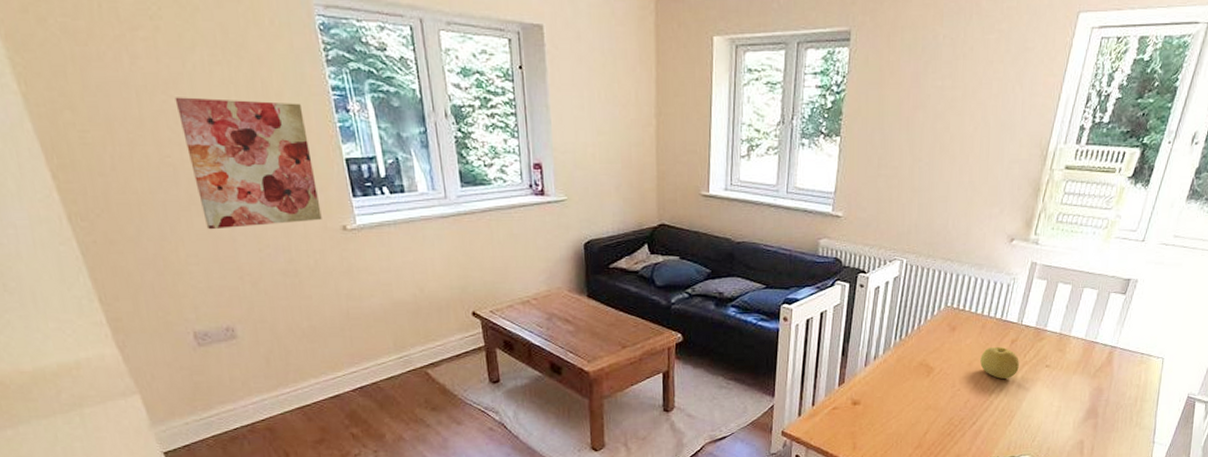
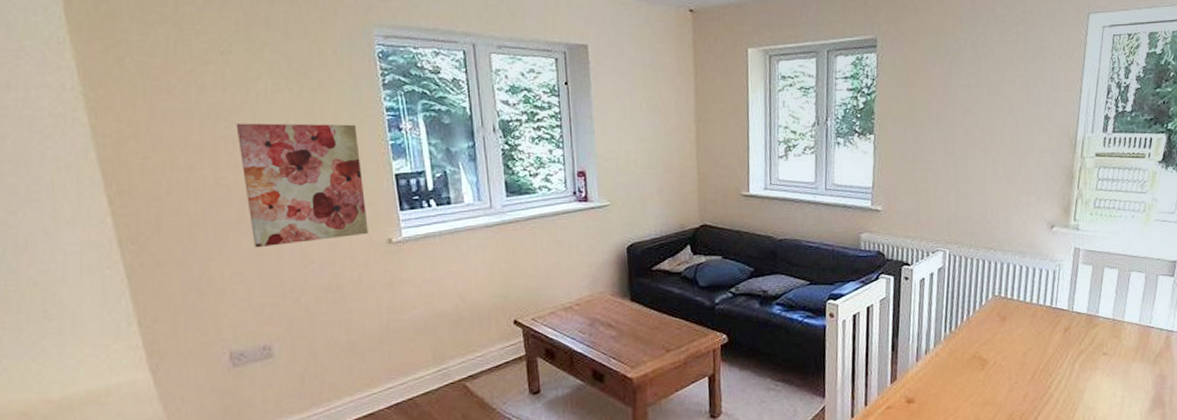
fruit: present [980,346,1019,379] -> none [1034,335,1076,369]

